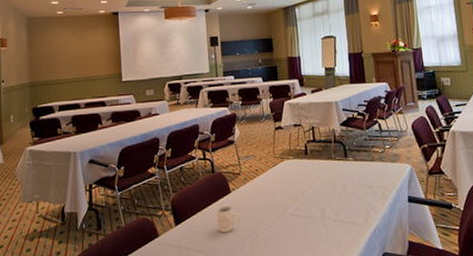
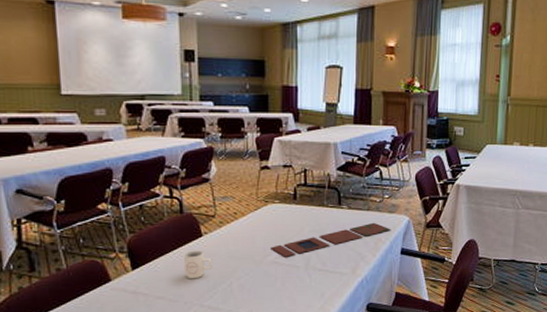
papers: none [289,172,396,209] -> present [270,222,391,257]

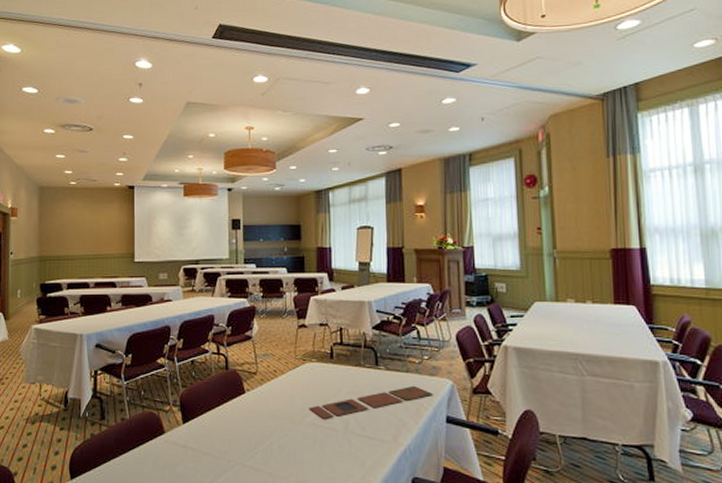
mug: present [183,250,213,279] -> none [227,407,254,437]

